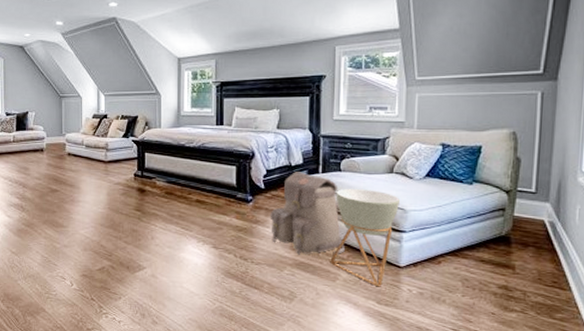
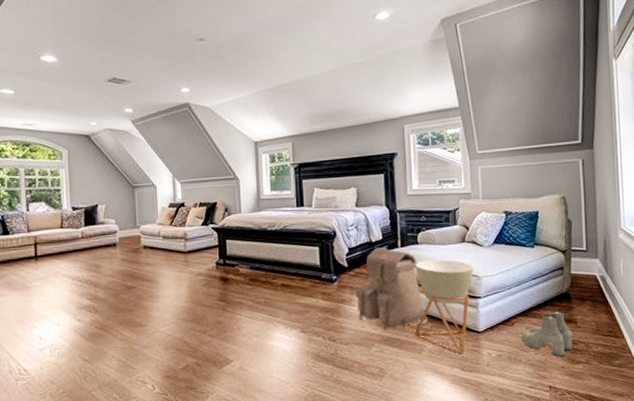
boots: none [446,253,509,302] -> present [520,310,573,357]

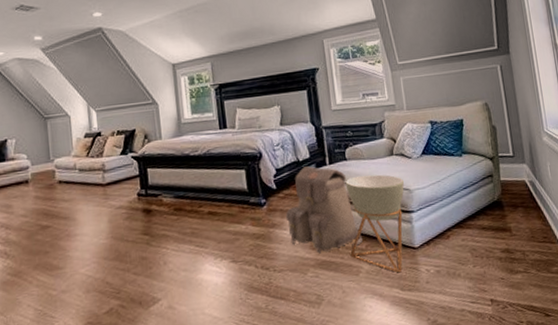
boots: present [520,310,573,357] -> none [457,219,510,268]

